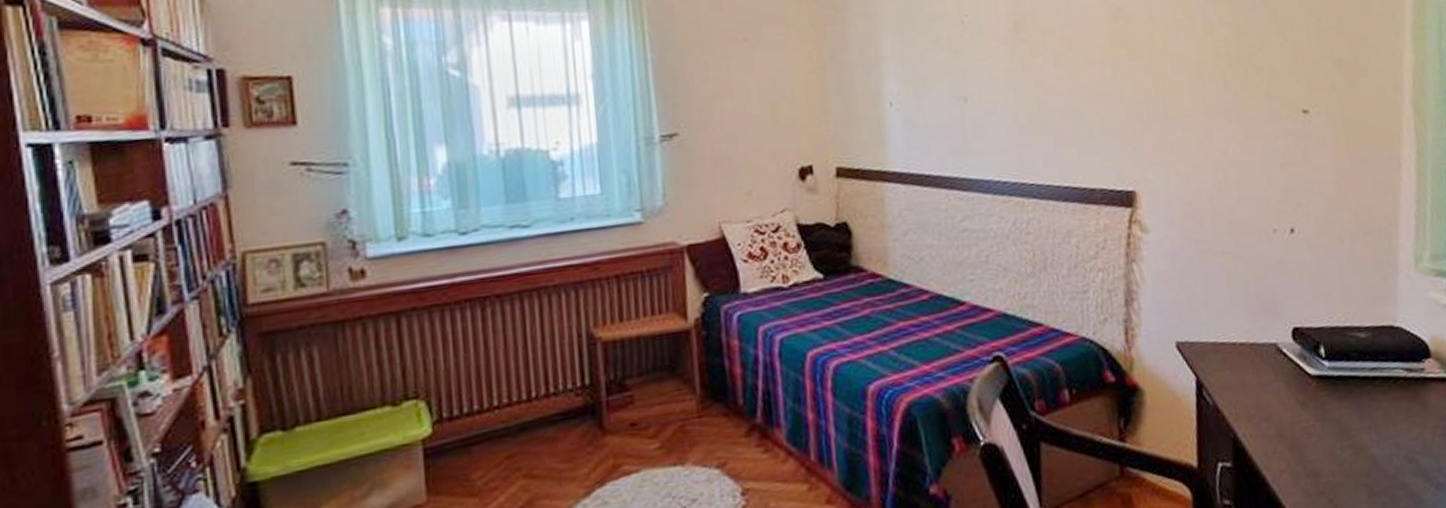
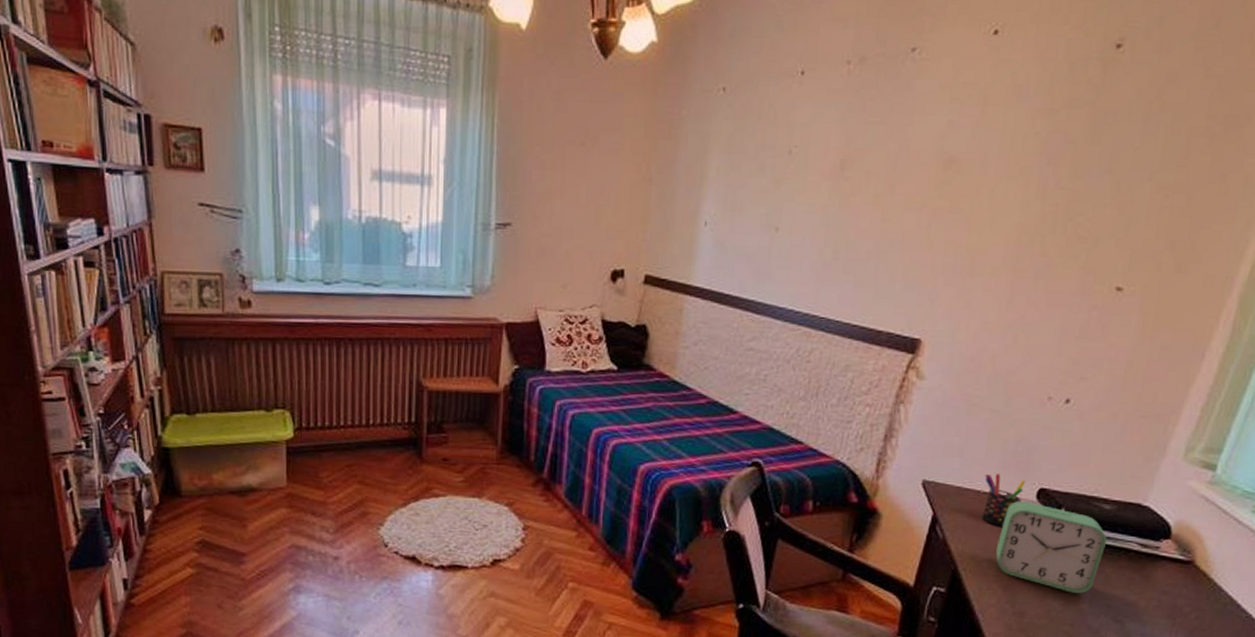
pen holder: none [1236,320,1278,379] -> present [981,473,1026,526]
alarm clock: none [1267,344,1376,439] -> present [995,500,1107,593]

